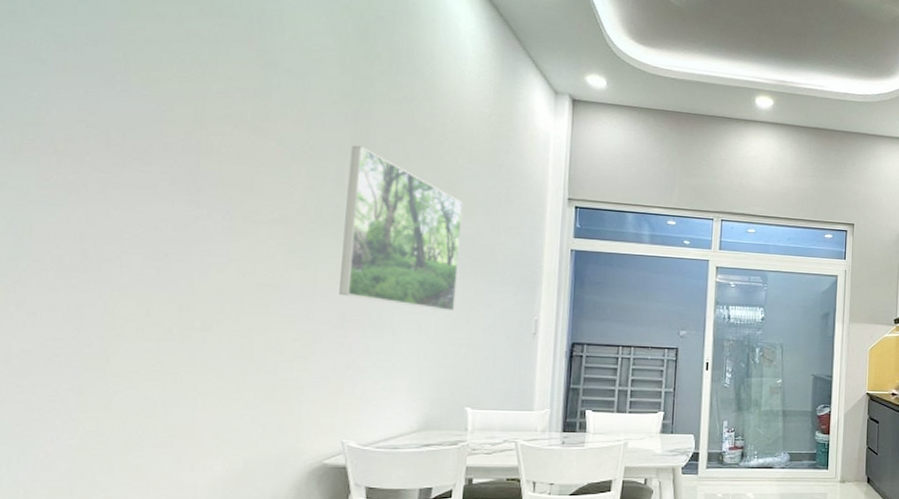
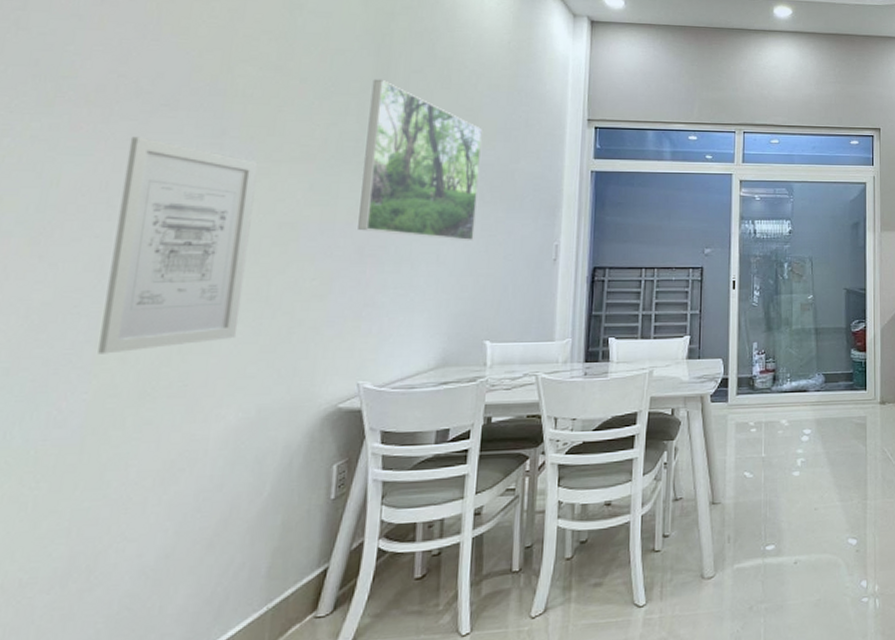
wall art: none [82,189,236,403] -> present [98,136,258,354]

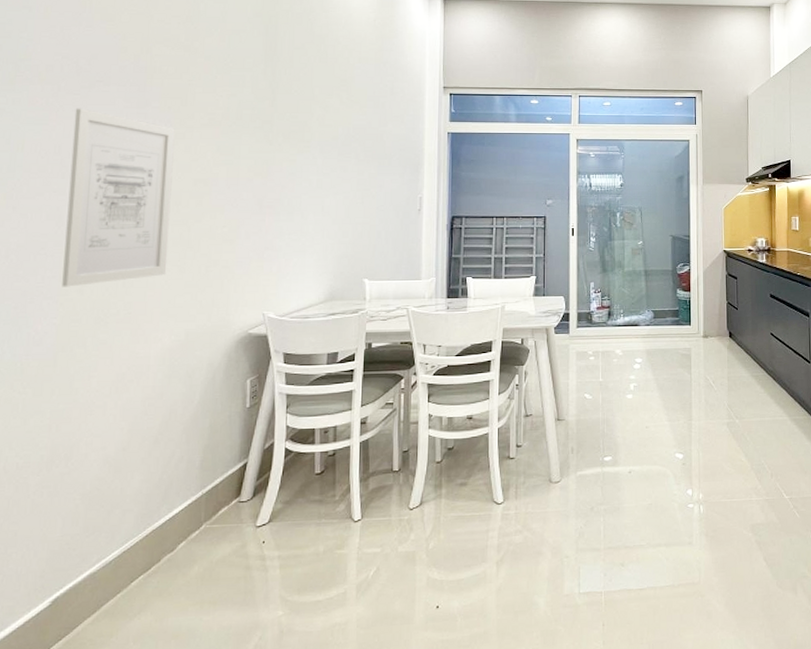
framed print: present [358,79,482,241] -> none [257,55,355,194]

